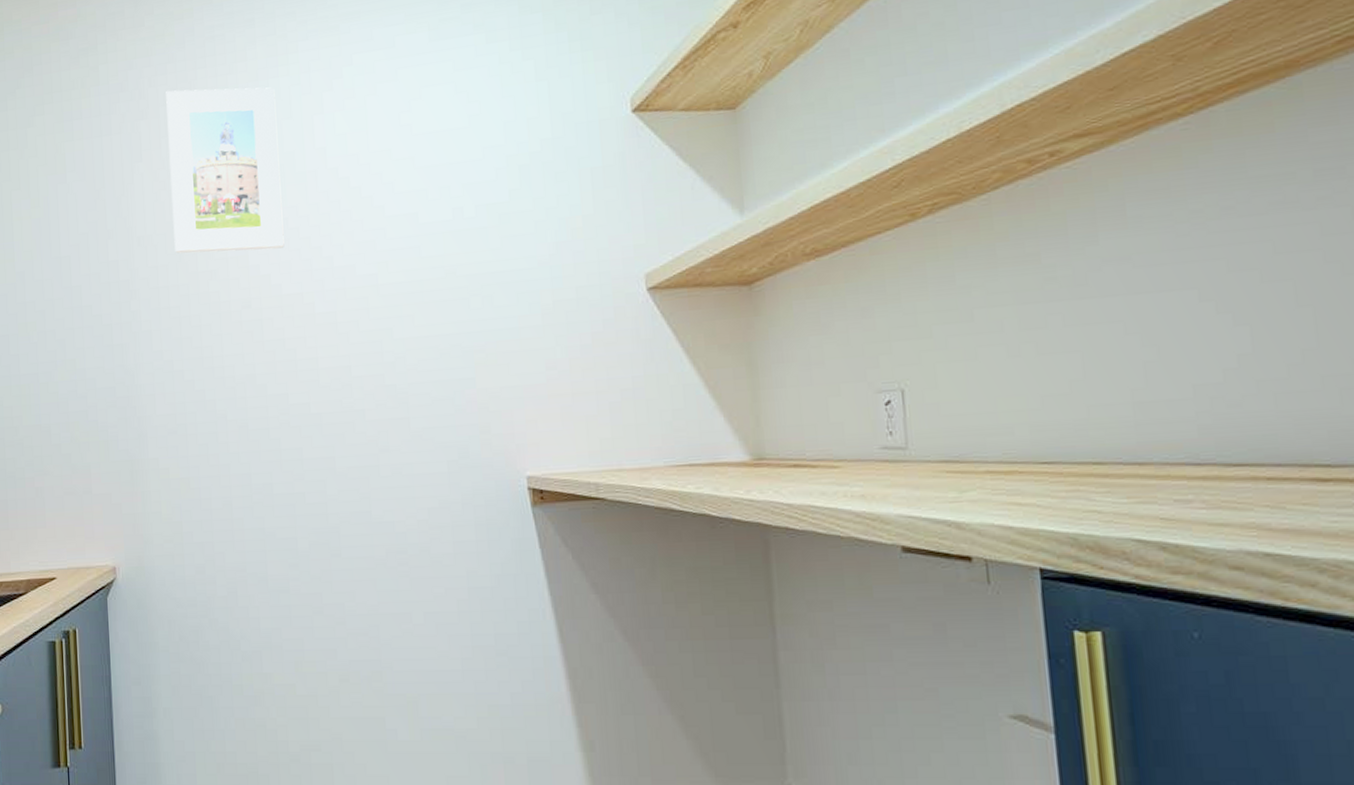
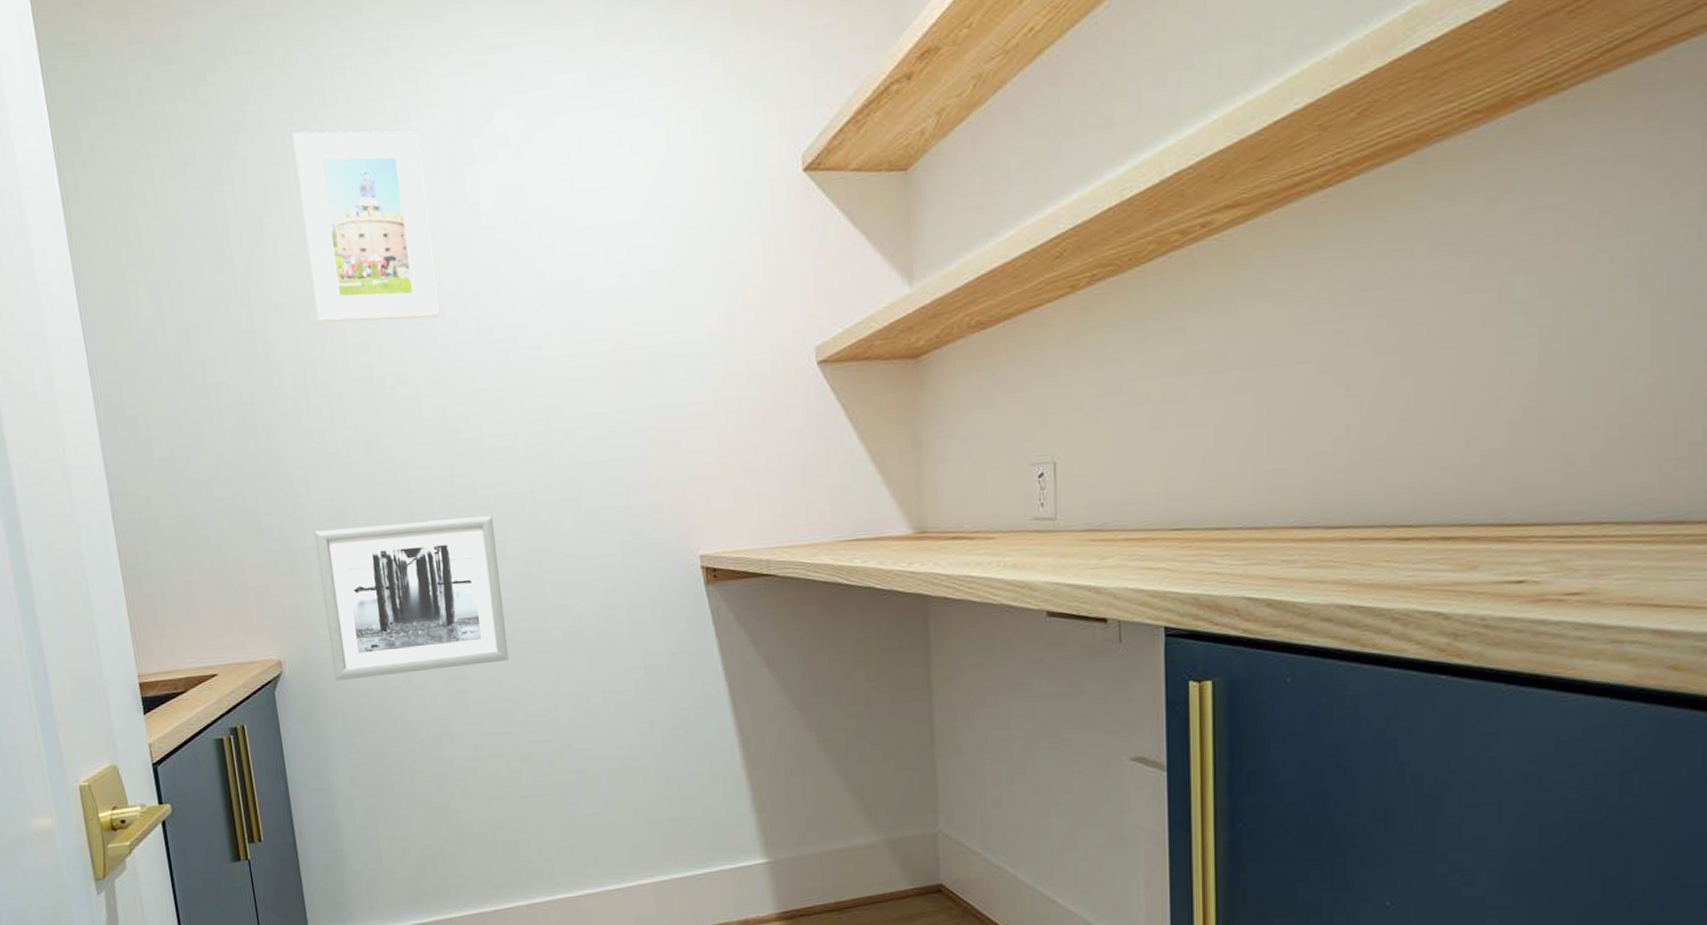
wall art: none [156,432,333,590] -> present [314,515,510,681]

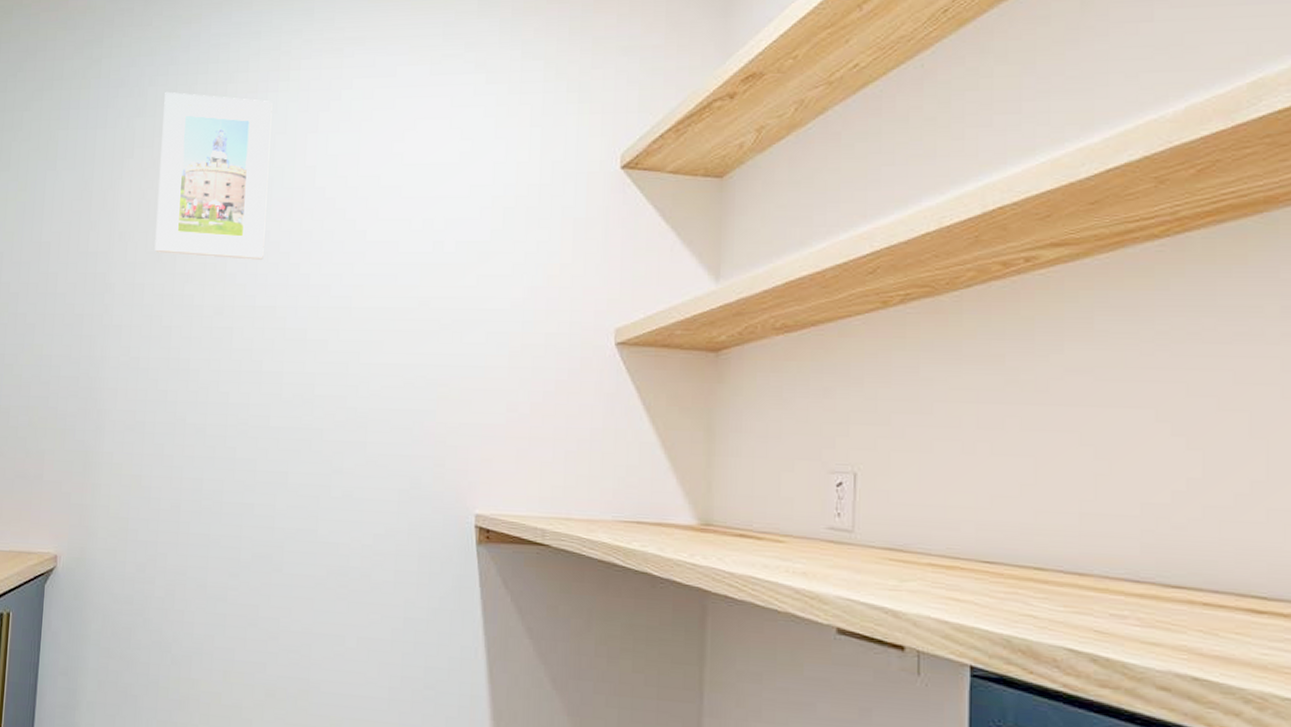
wall art: present [314,515,510,681] -> none [103,437,279,590]

